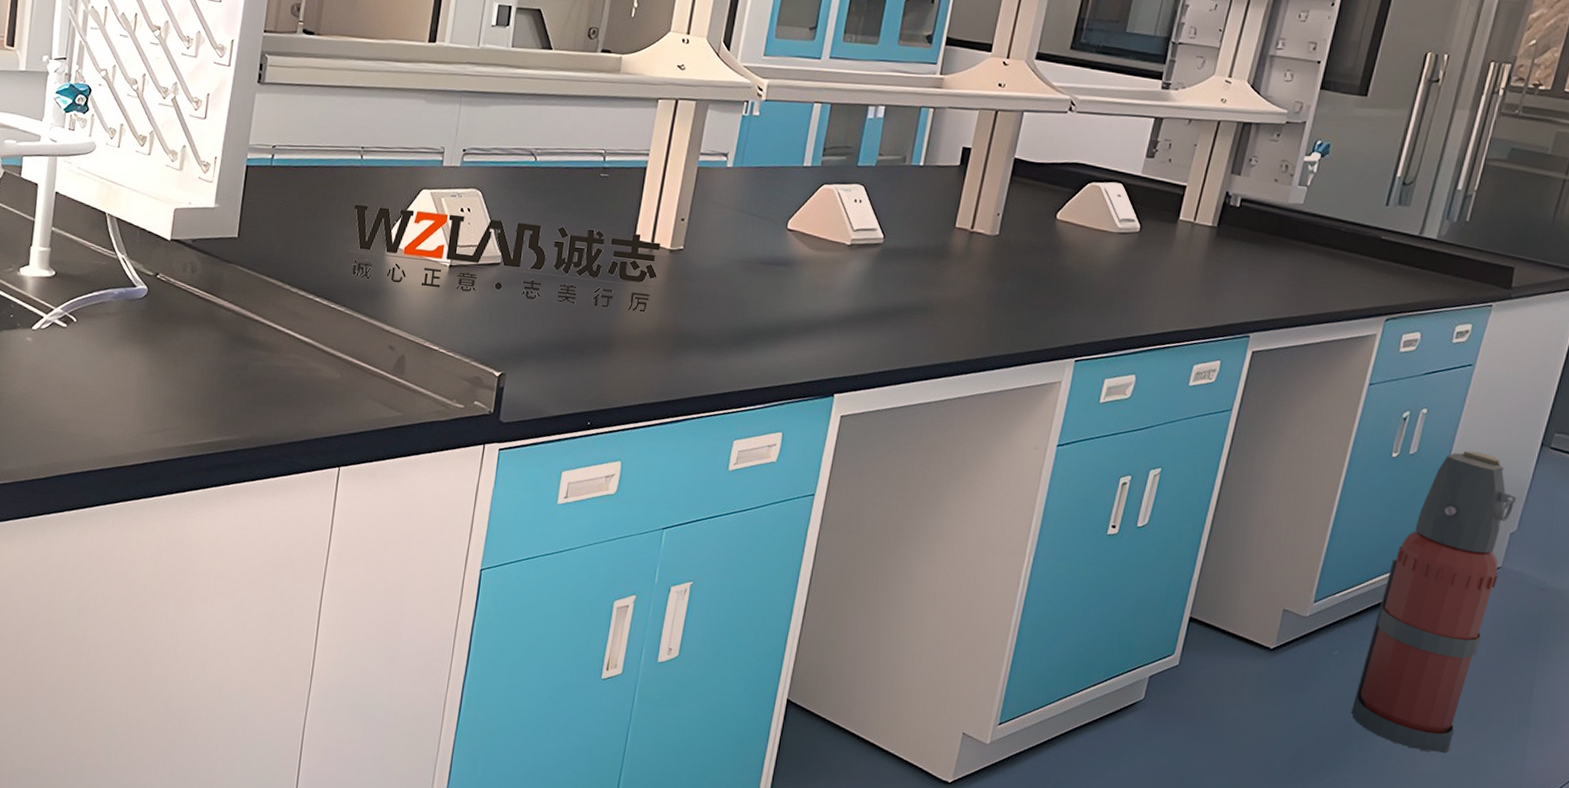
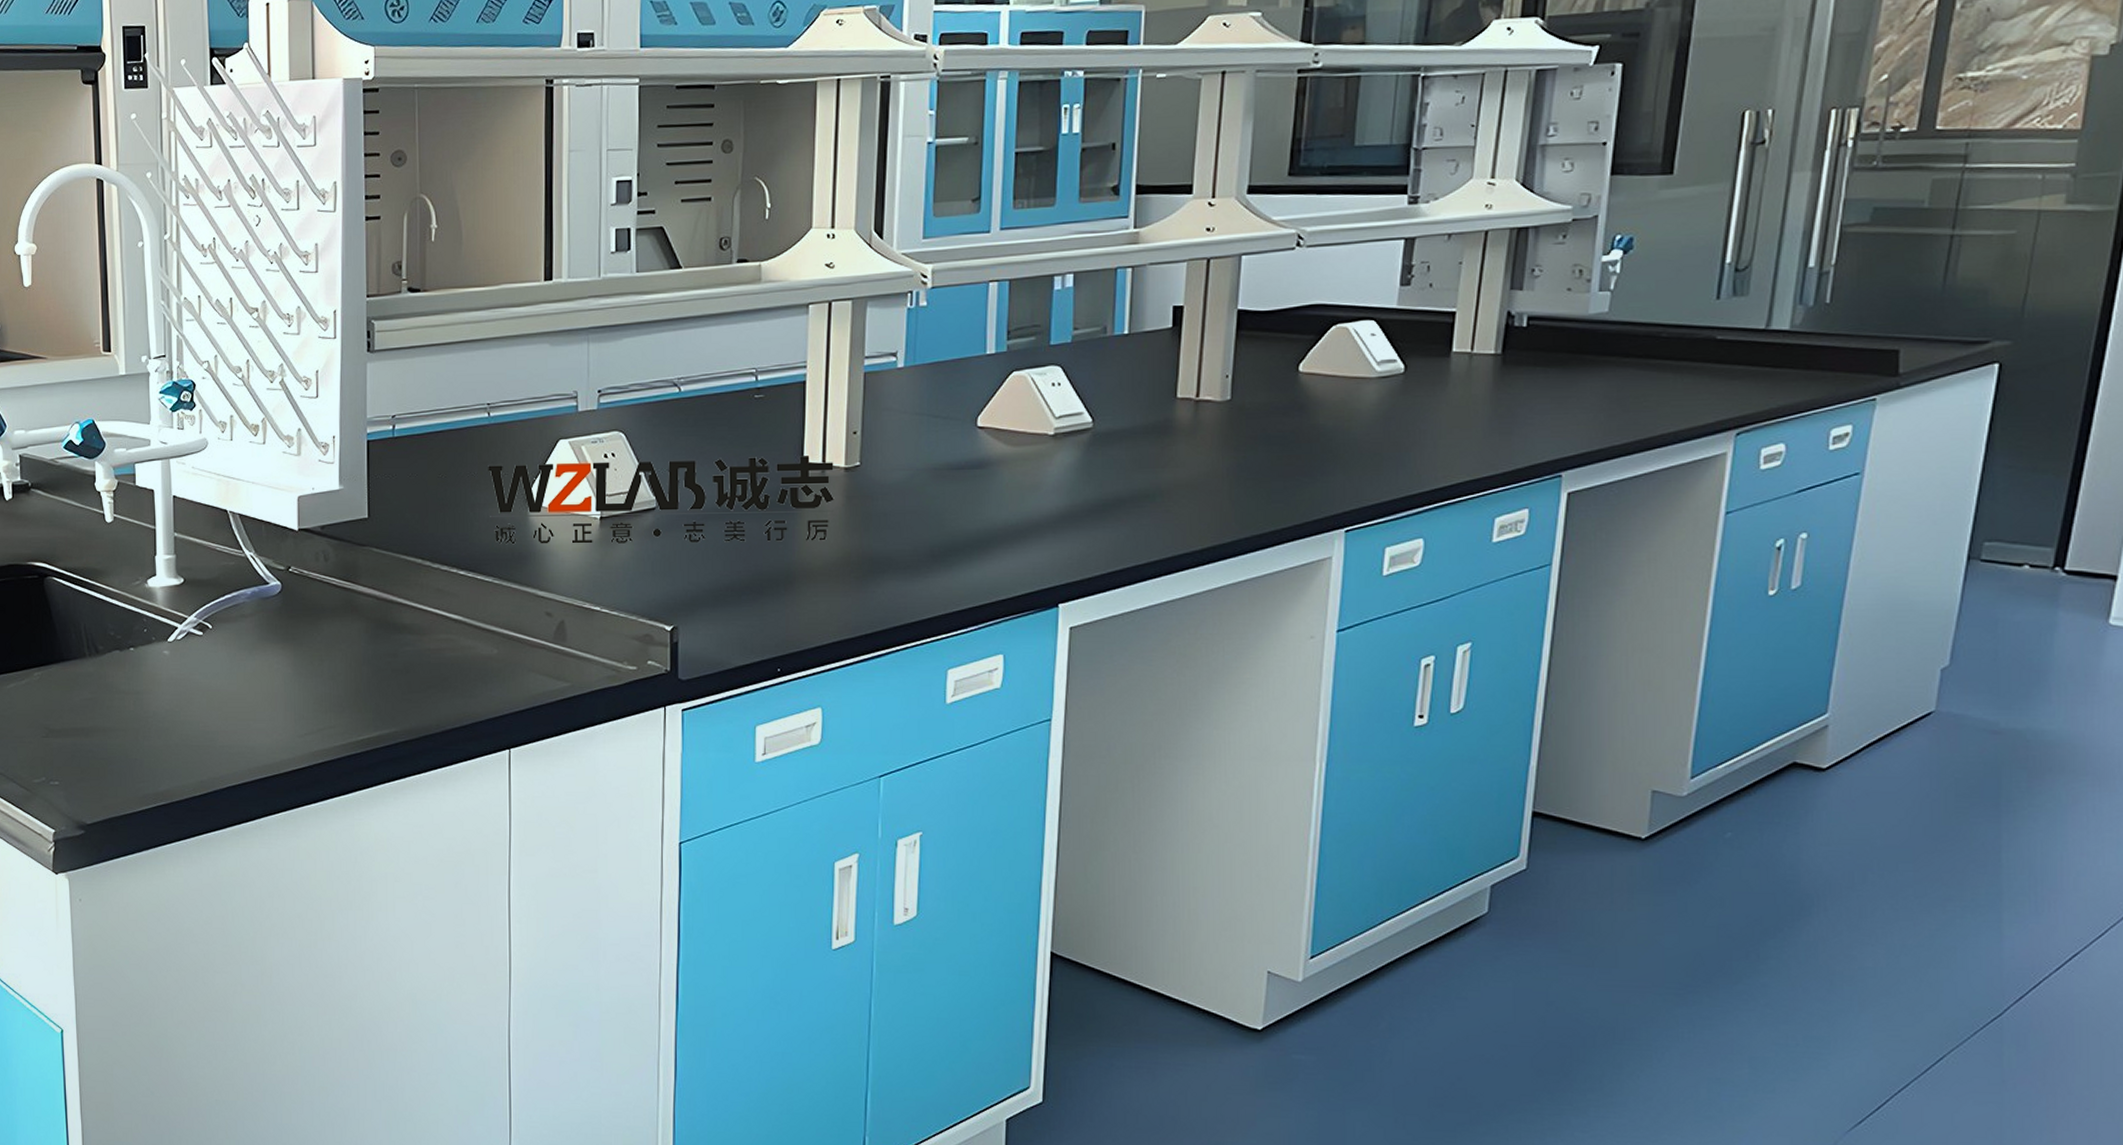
fire extinguisher: present [1351,450,1517,753] -> none [1759,577,1944,942]

